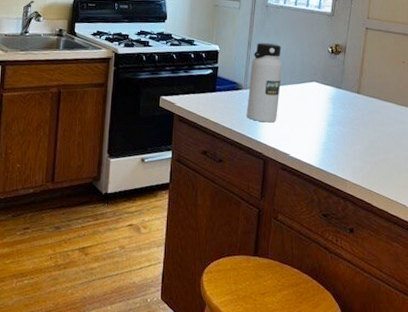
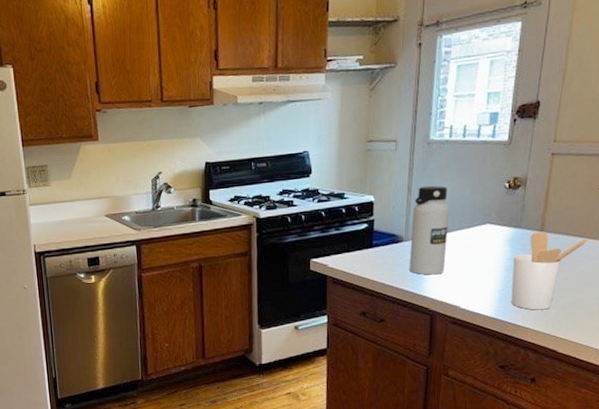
utensil holder: none [333,93,396,165] -> present [511,231,588,310]

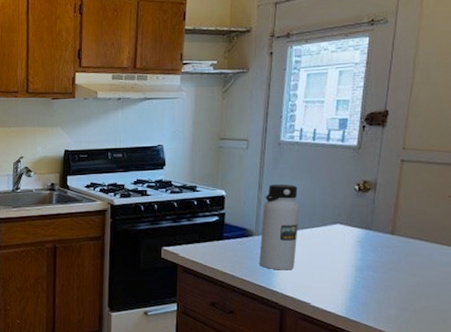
utensil holder: present [511,231,588,310] -> none [362,234,440,313]

